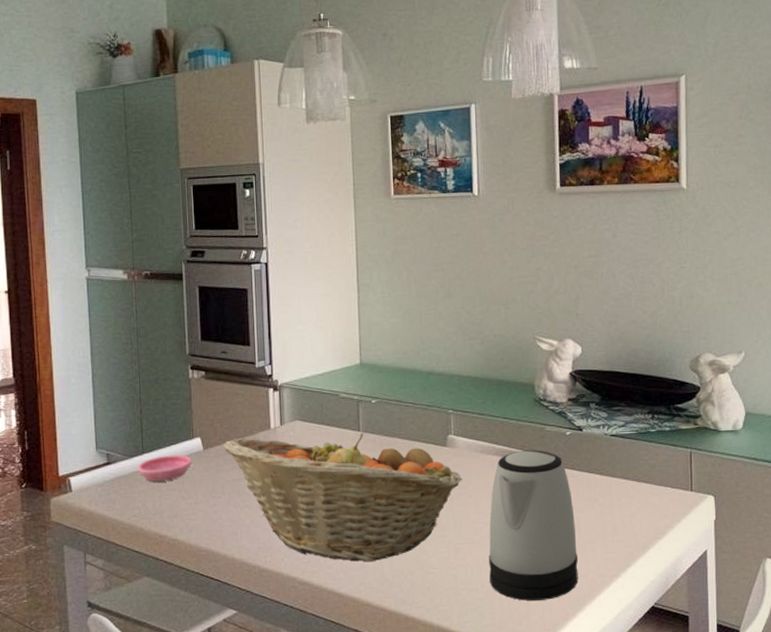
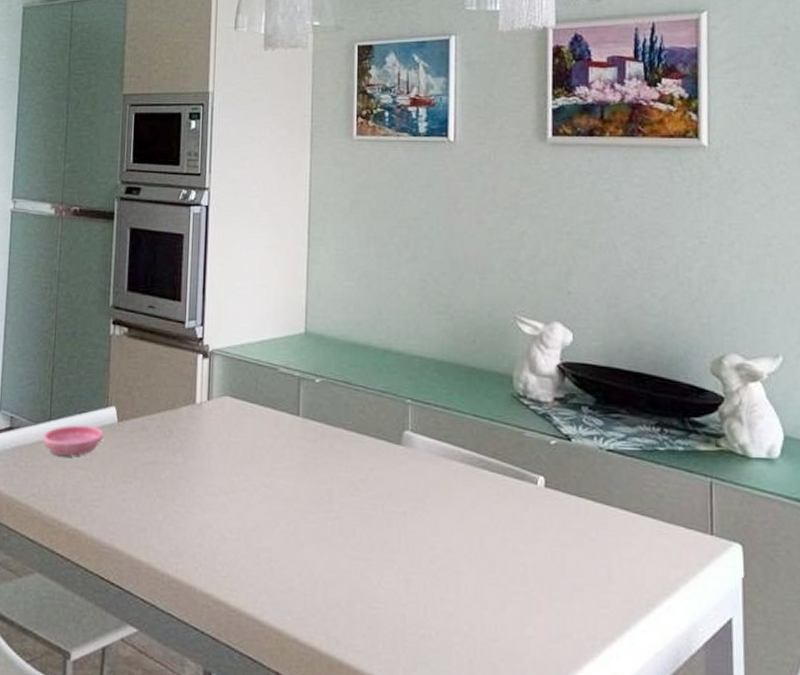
fruit basket: present [223,433,462,562] -> none [140,412,418,585]
kettle: present [489,450,579,601] -> none [447,459,561,662]

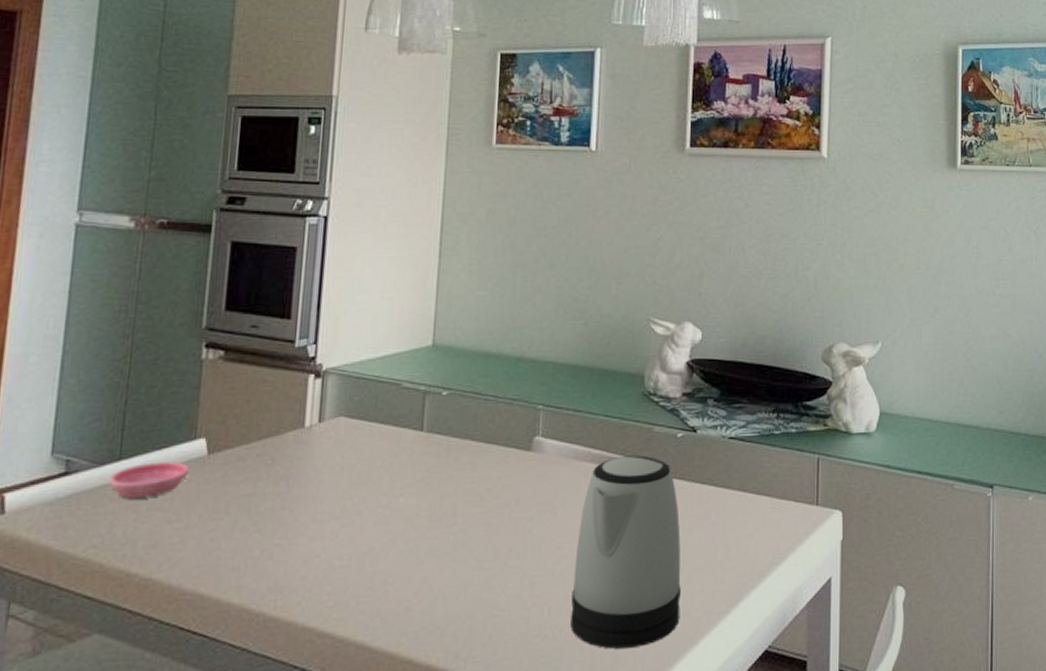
kettle: none [447,459,561,662] -> present [570,455,681,649]

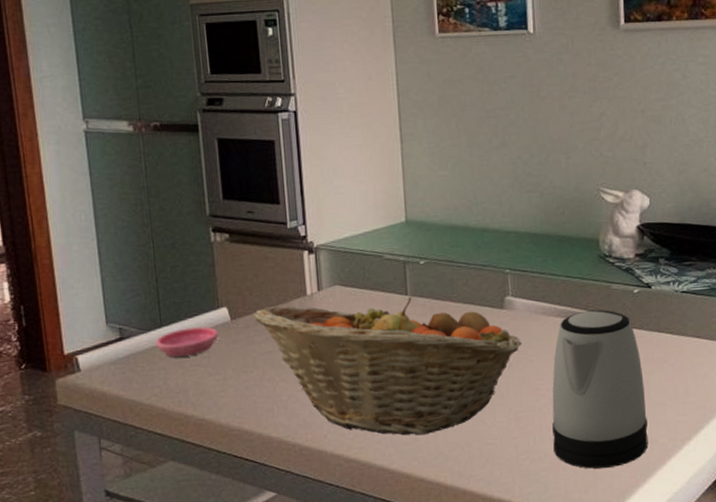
fruit basket: none [235,434,547,604] -> present [253,297,522,435]

